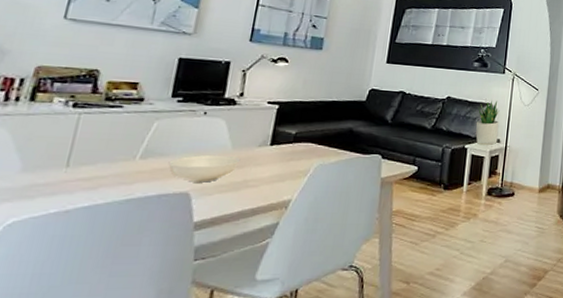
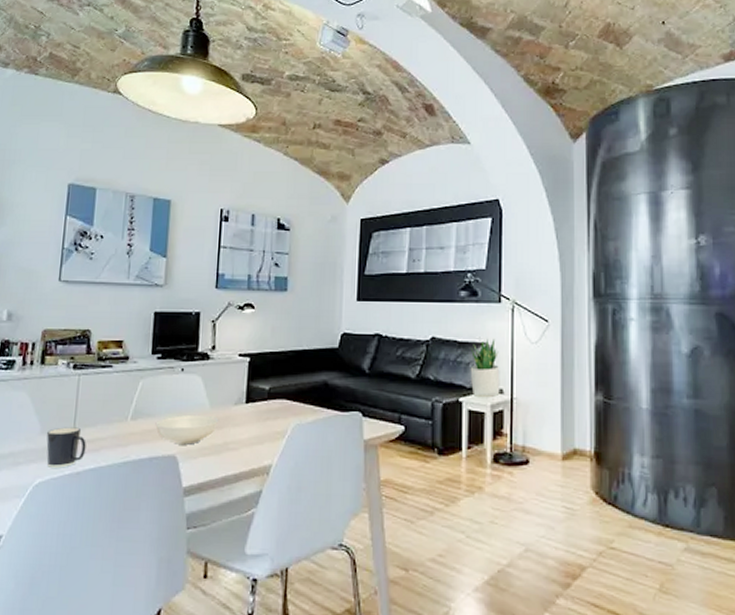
mug: none [26,165,82,207] -> present [46,427,86,468]

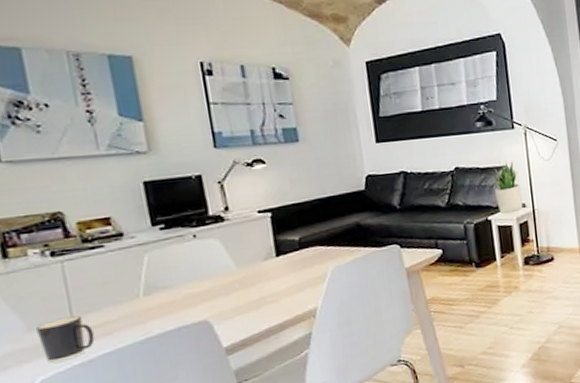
bowl: present [155,414,219,445] -> none [175,275,250,310]

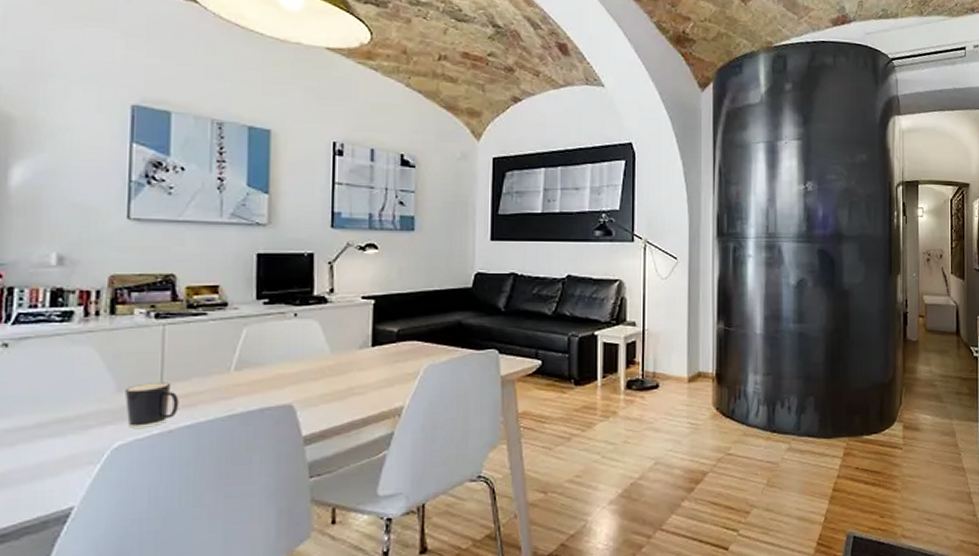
planter: present [492,161,523,214] -> none [604,275,633,331]

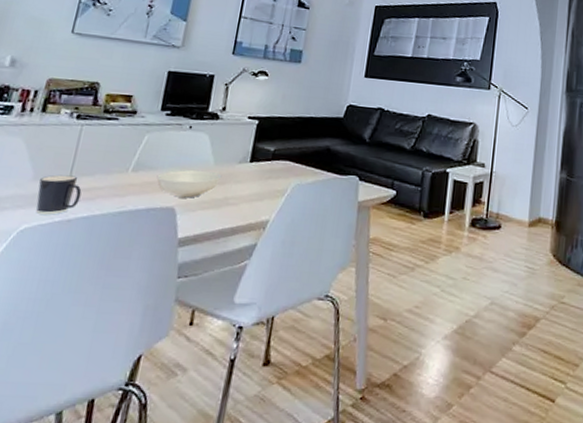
bowl: none [265,360,342,393] -> present [156,170,222,198]

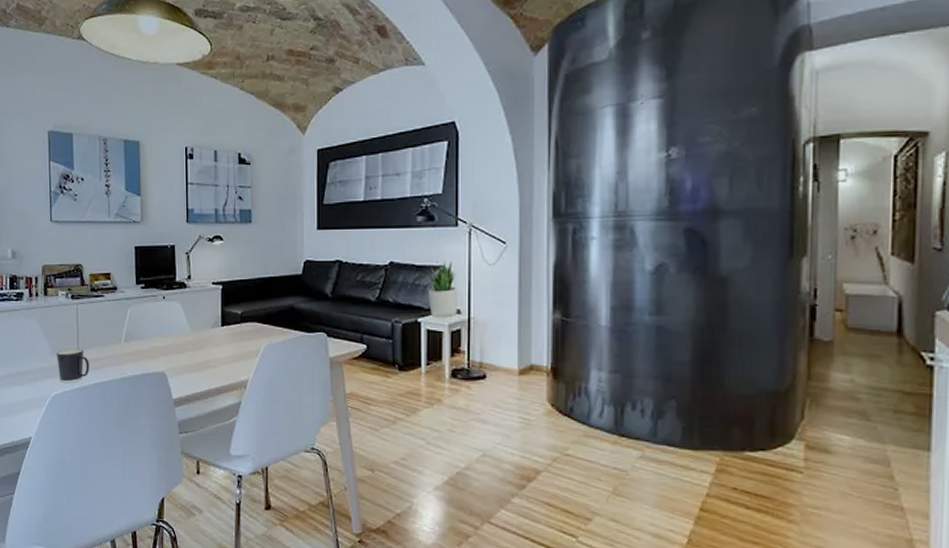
bowl: present [156,170,222,198] -> none [145,337,199,363]
planter: none [458,119,484,171] -> present [427,261,457,318]

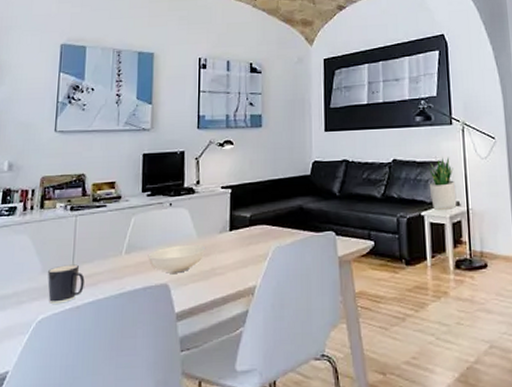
bowl: none [145,337,199,363] -> present [148,244,206,273]

